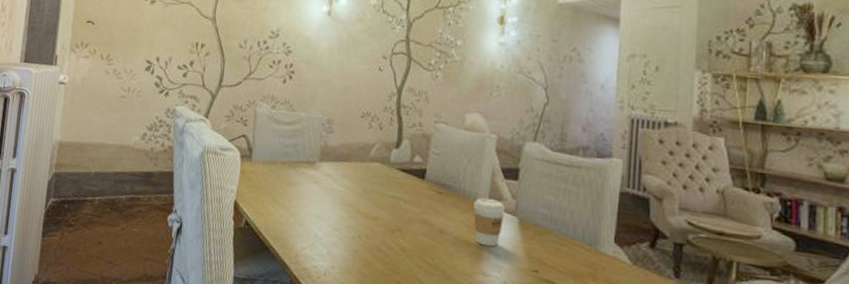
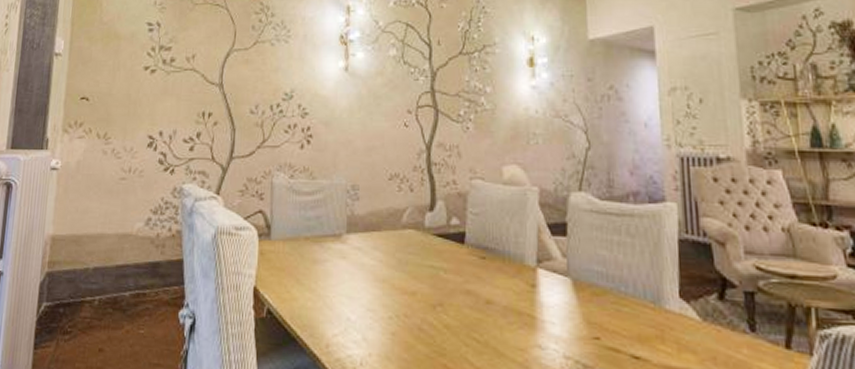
coffee cup: present [473,197,506,247] -> none [521,258,557,315]

